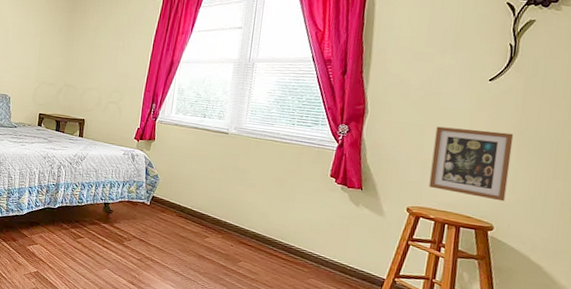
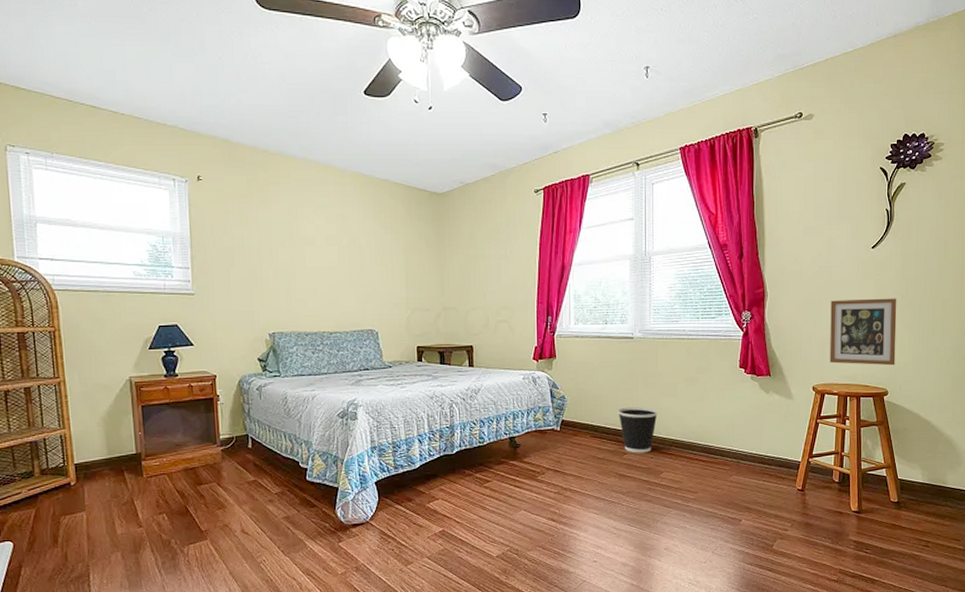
wastebasket: none [205,194,243,240] -> present [618,407,658,453]

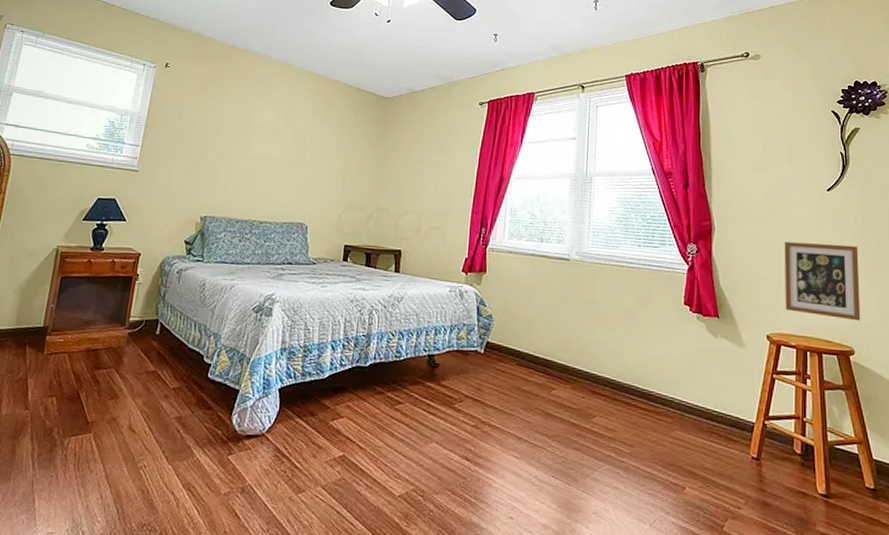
wastebasket: present [618,407,658,453] -> none [548,335,592,391]

